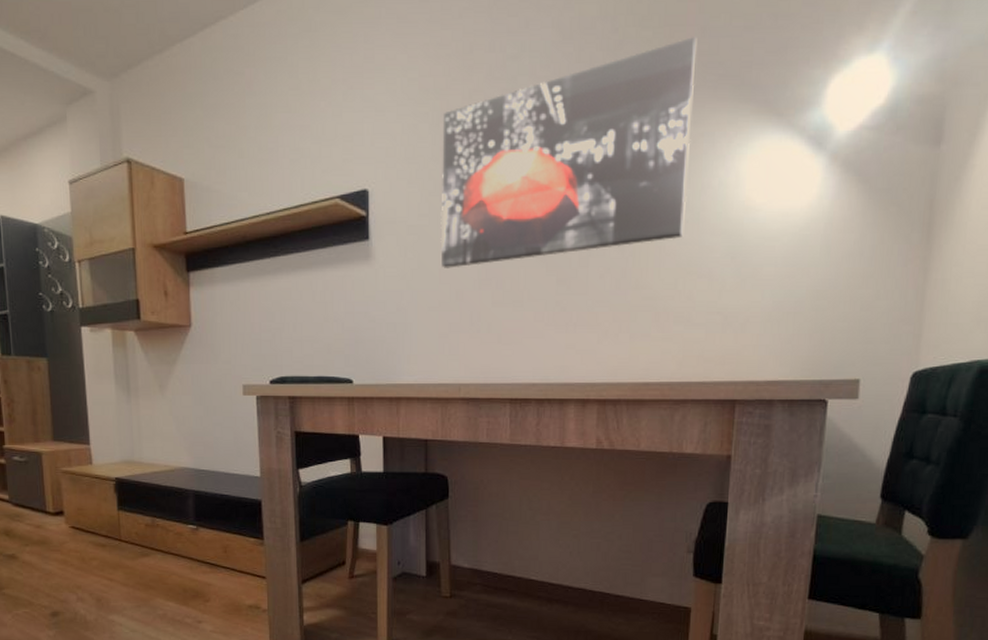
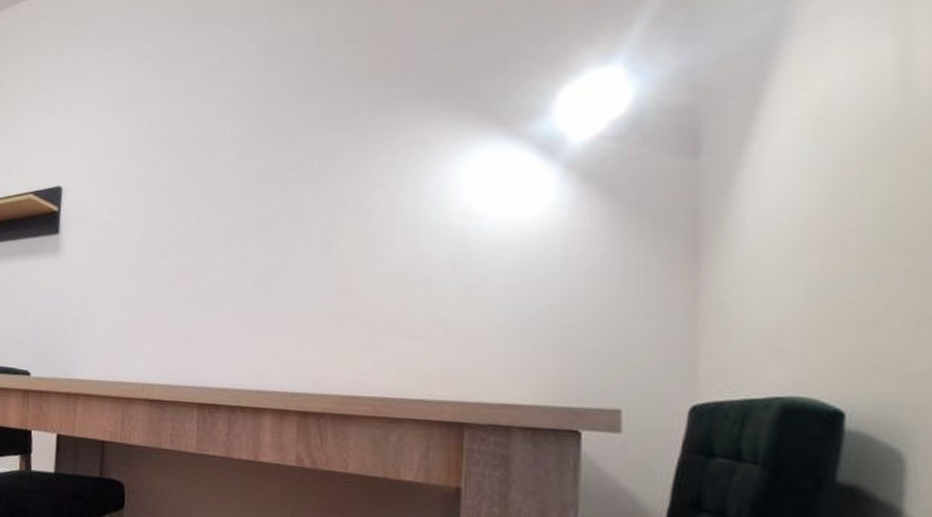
wall art: present [440,37,697,268] -> none [131,50,407,265]

